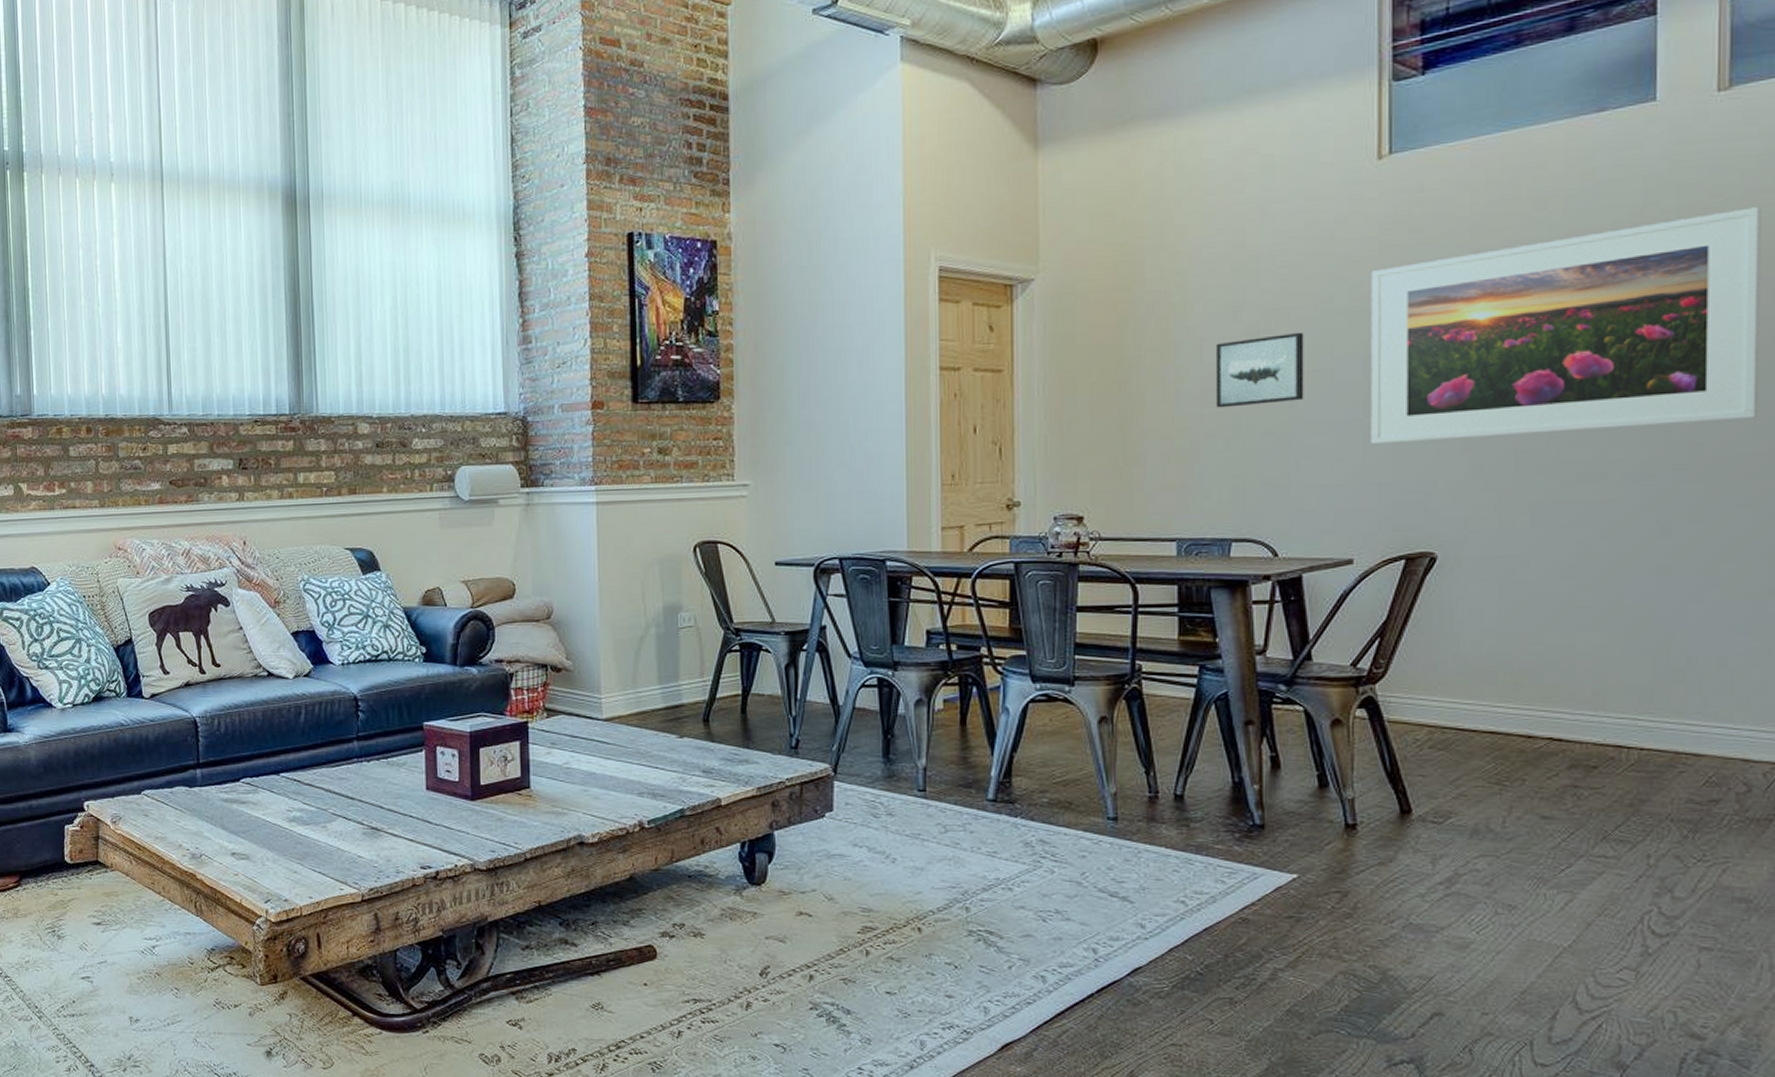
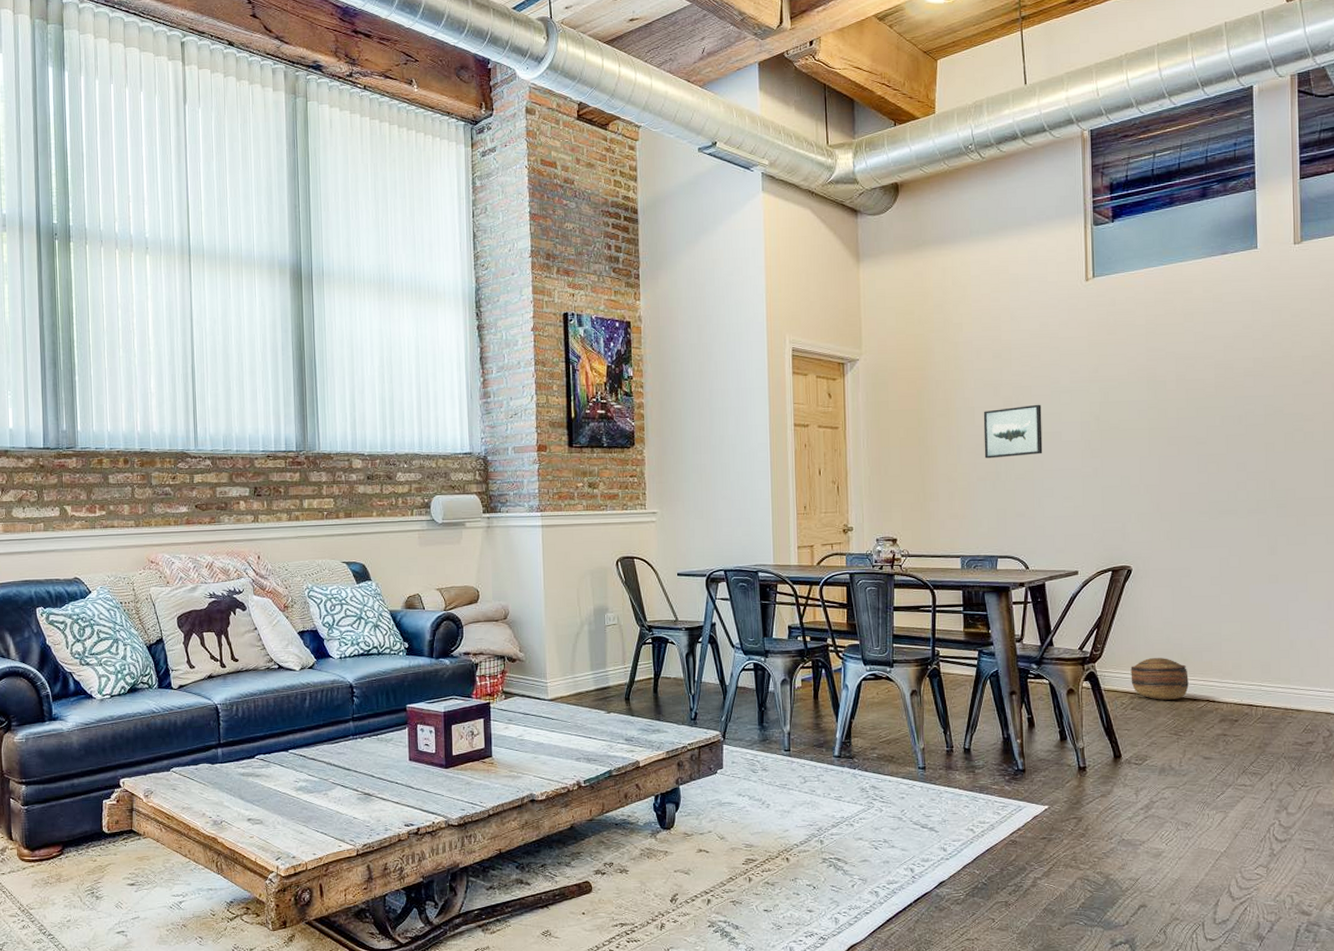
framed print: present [1371,207,1762,444] -> none [1084,325,1326,487]
basket: none [1430,679,1521,736] -> present [1130,658,1189,700]

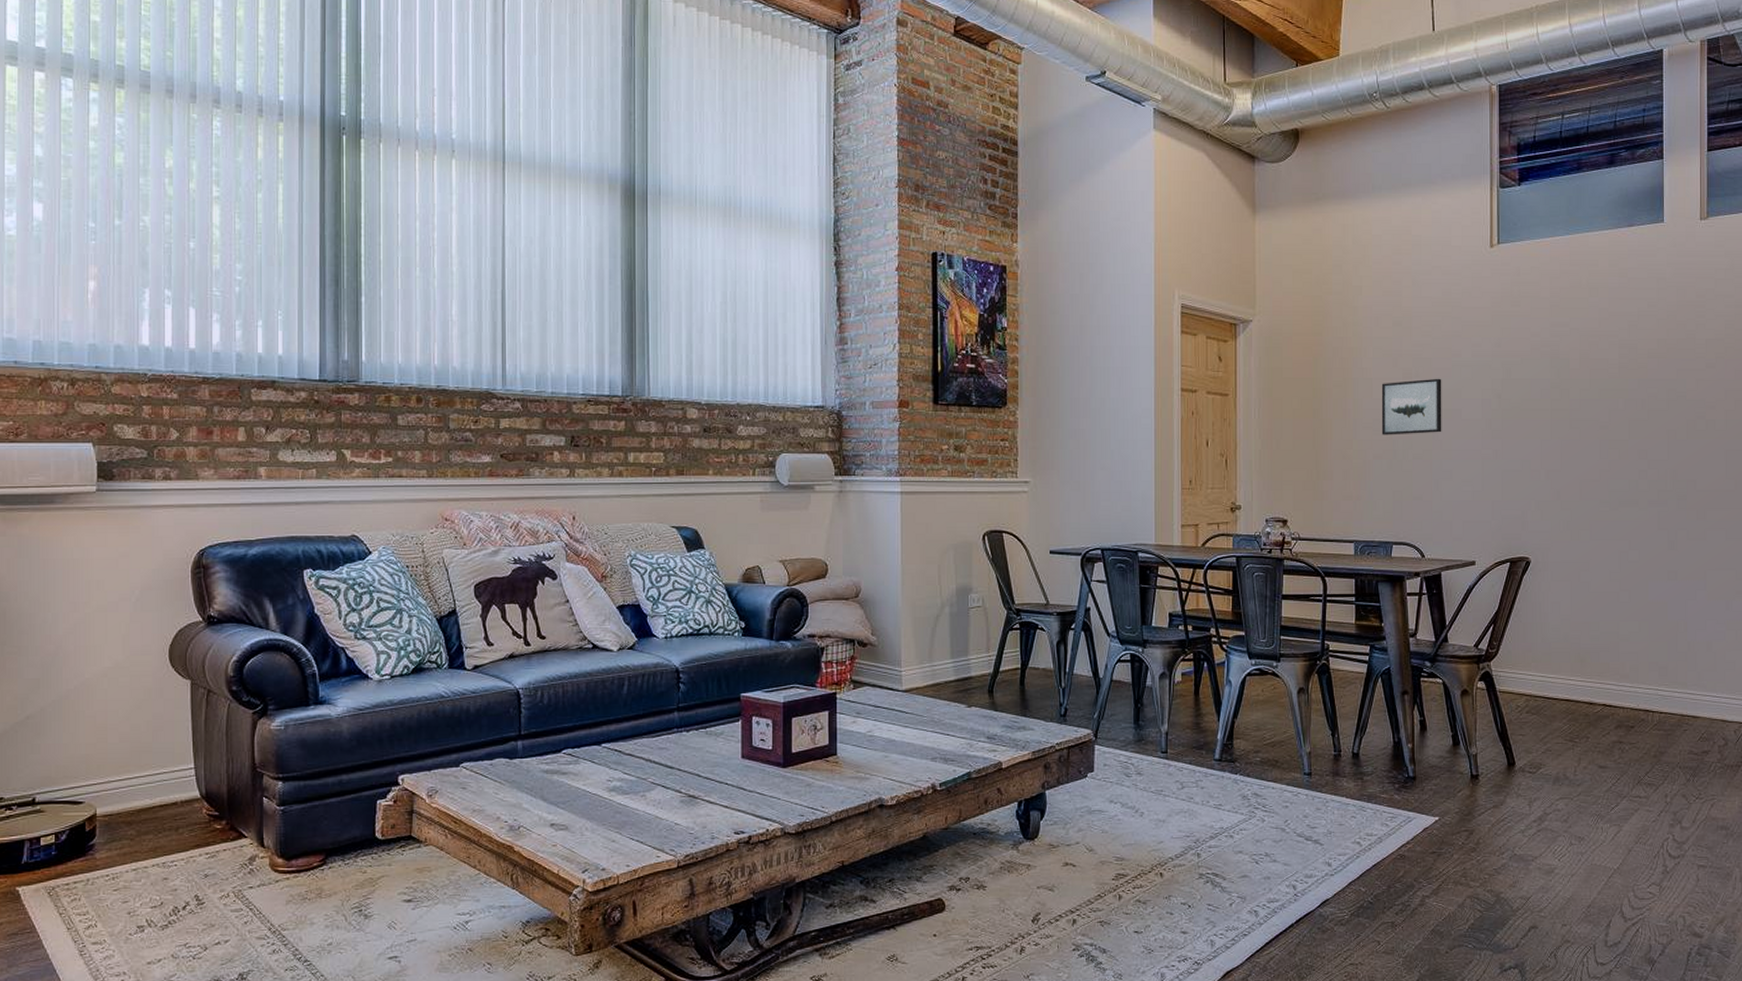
basket: present [1130,658,1189,700] -> none [1527,658,1585,703]

